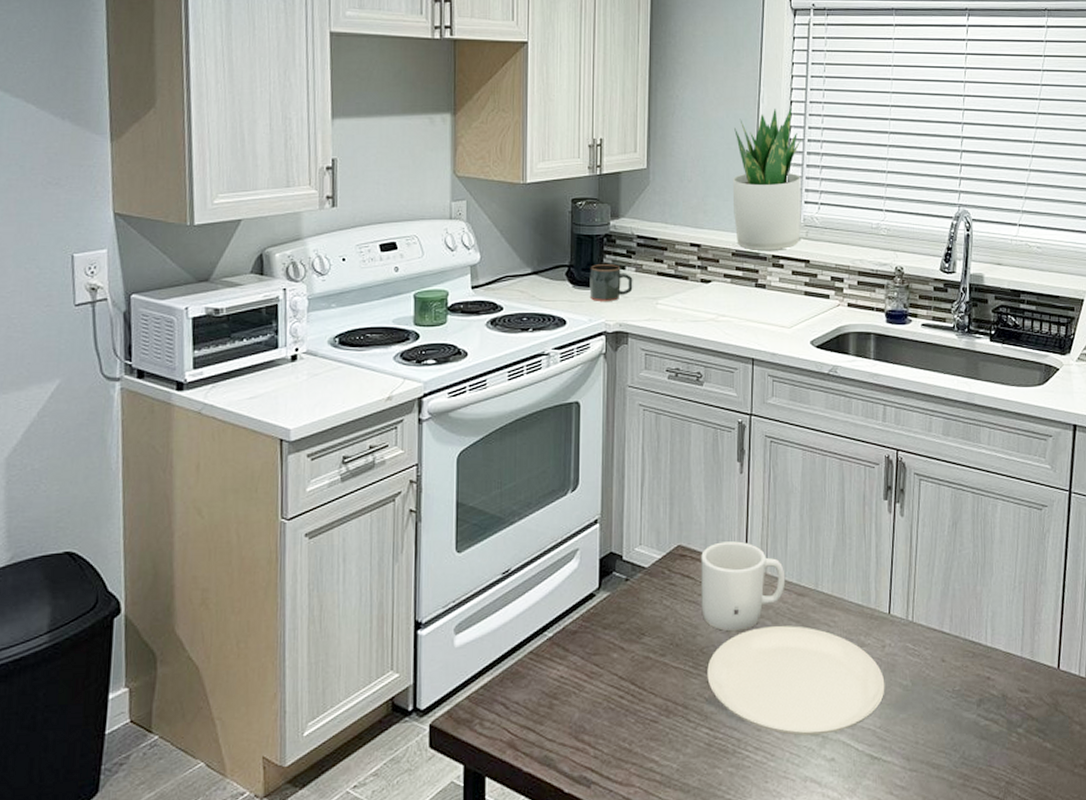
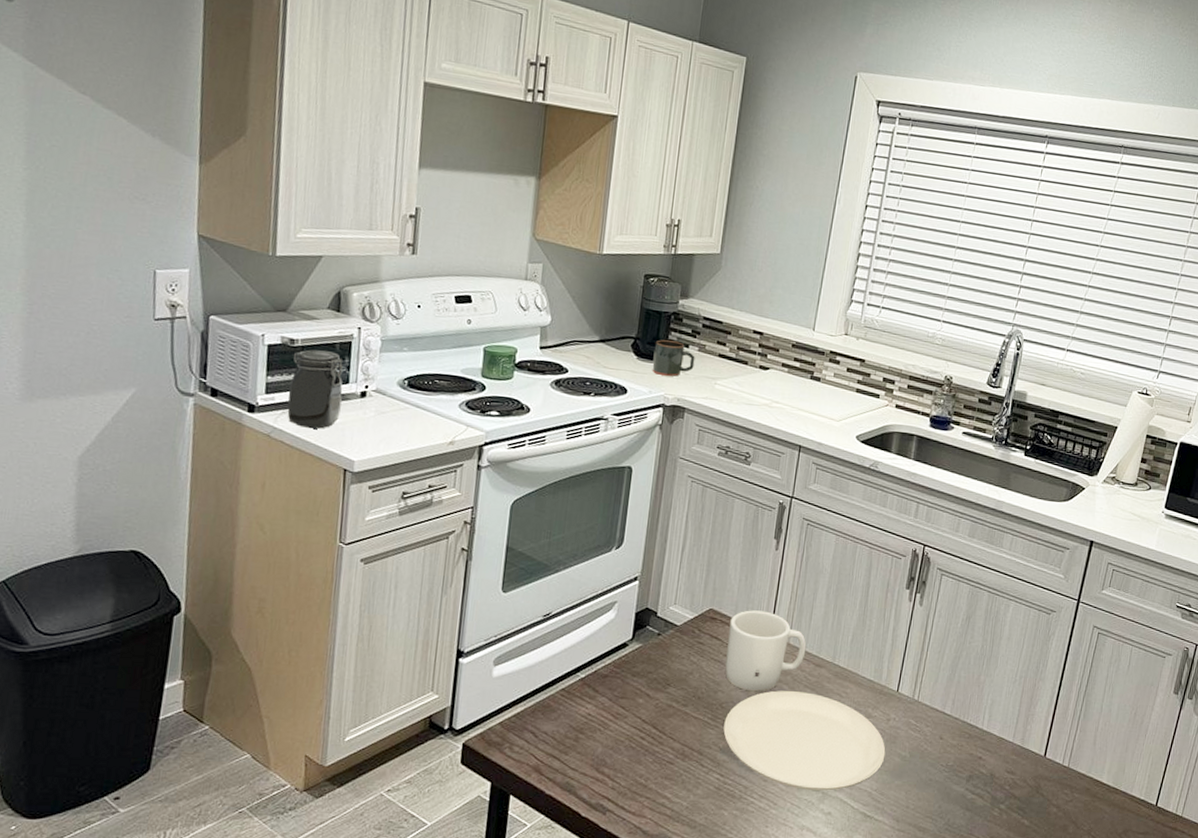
jar: none [217,317,273,400] -> present [287,349,343,429]
planter: present [732,108,803,250] -> none [798,211,873,347]

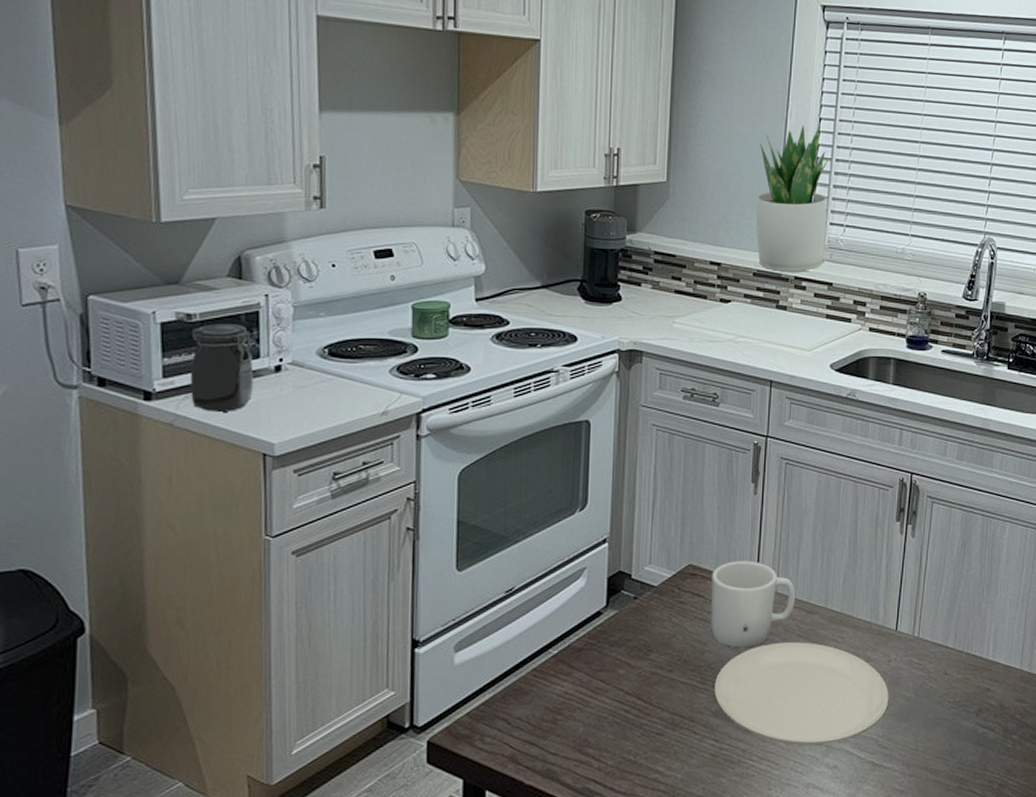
mug: present [652,339,695,376] -> none [602,280,649,318]
planter: none [798,211,873,347] -> present [756,125,830,272]

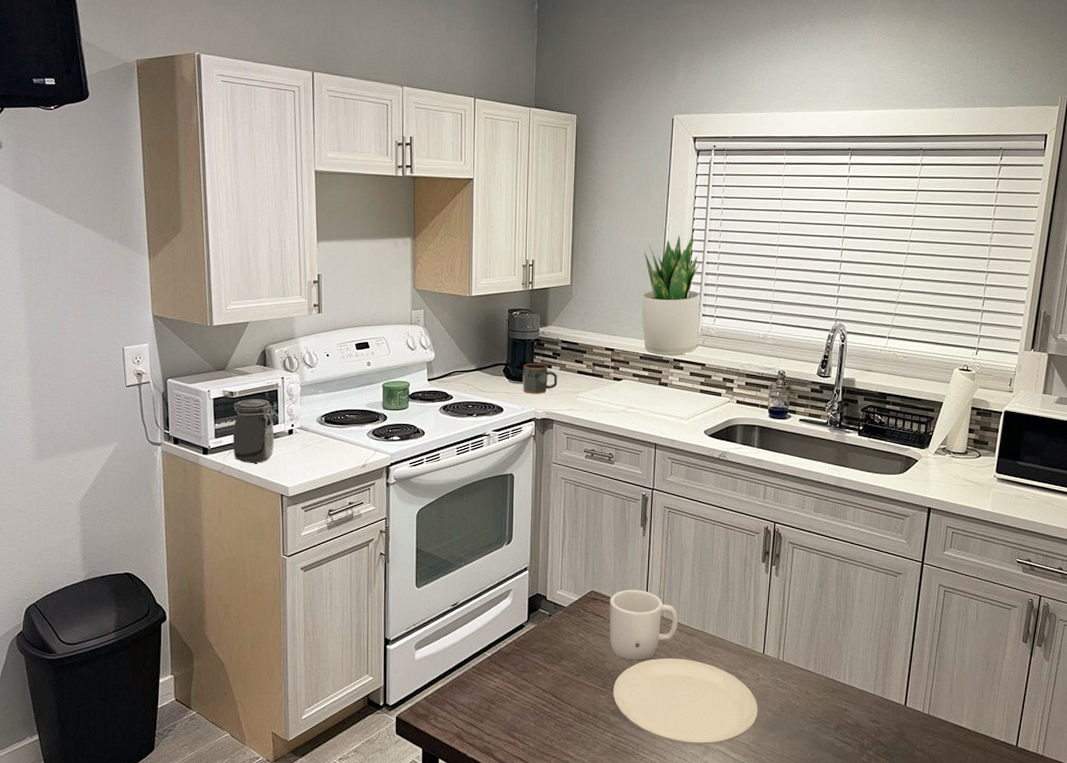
mug: none [602,280,649,318] -> present [522,363,558,394]

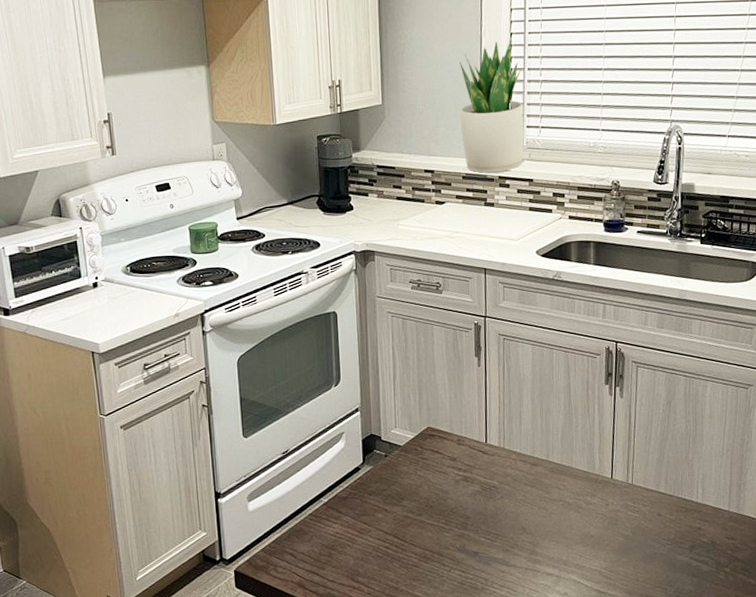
jar: present [232,399,274,463] -> none [32,252,79,322]
mug: present [522,363,558,394] -> none [337,192,376,225]
mug: present [609,590,678,661] -> none [448,422,521,495]
plate: present [613,658,758,745] -> none [457,489,609,576]

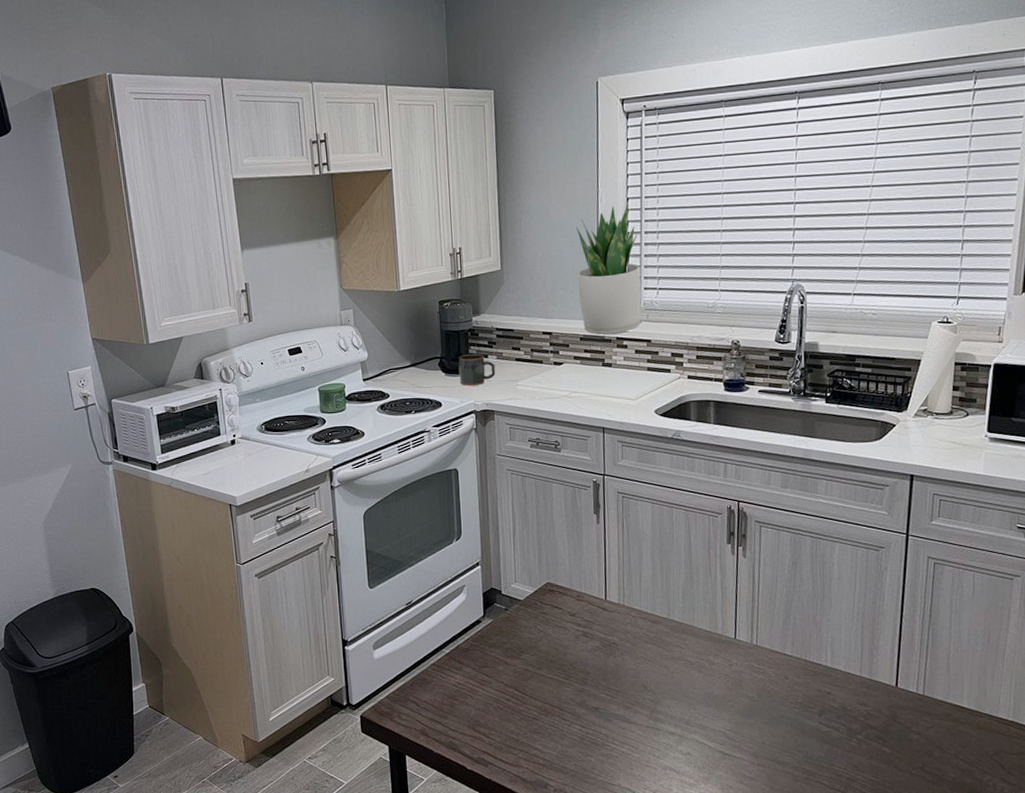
mug: none [337,192,376,225] -> present [458,354,496,386]

